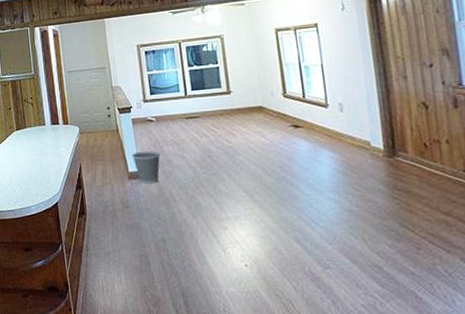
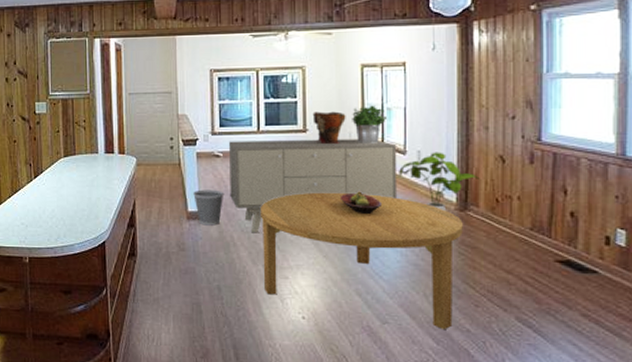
sideboard: none [160,96,325,189] -> present [229,139,398,233]
dining table: none [195,146,396,272] -> present [261,192,463,329]
decorative urn: none [234,73,267,103] -> present [312,111,346,145]
fruit bowl: none [268,144,311,166] -> present [339,191,383,215]
potted plant: none [271,65,305,100] -> present [352,105,386,143]
house plant: none [323,103,405,158] -> present [399,152,480,211]

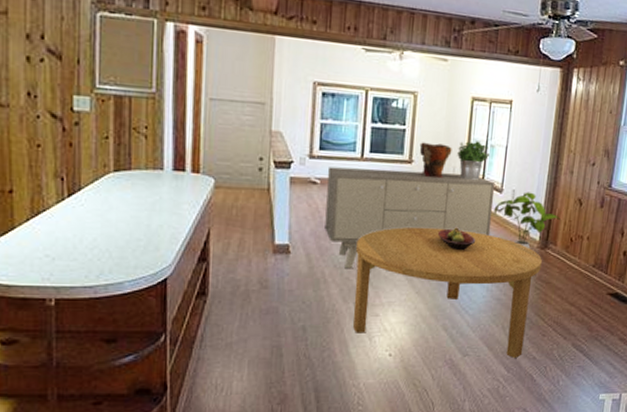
wastebasket: present [193,189,225,226] -> none [282,219,319,261]

